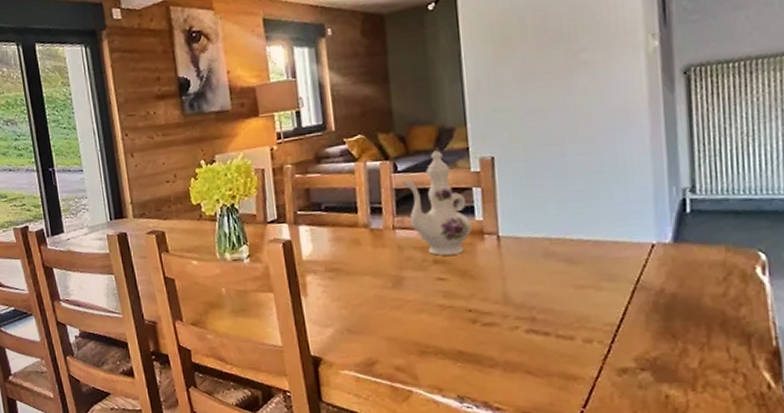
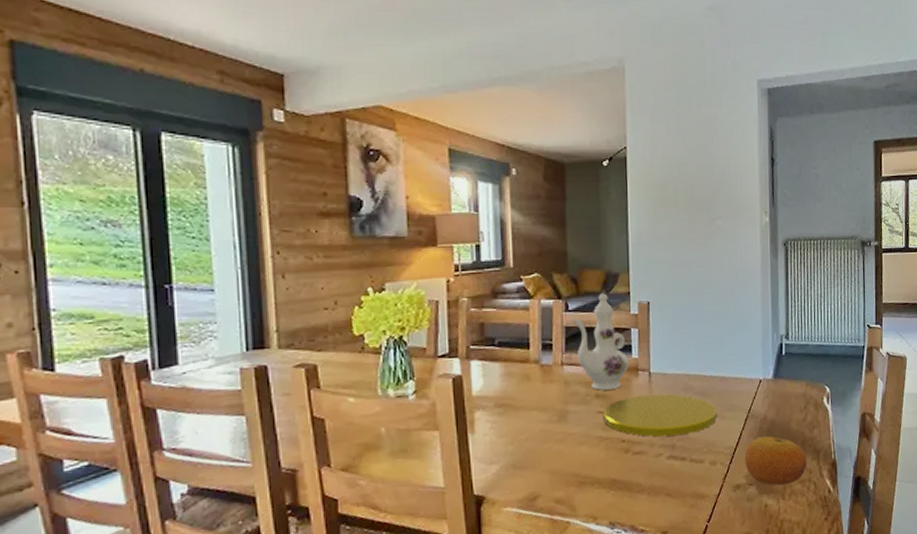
plate: none [443,260,591,308] -> present [603,394,717,437]
fruit: none [632,312,731,374] -> present [745,436,807,486]

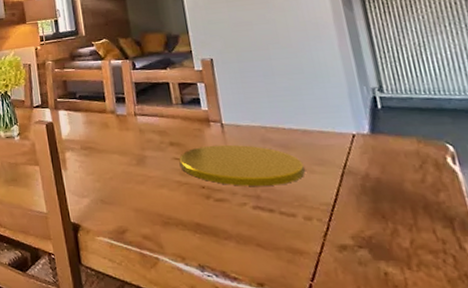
ewer: present [571,293,630,390] -> none [139,53,200,139]
fruit: present [745,436,807,486] -> none [346,195,437,253]

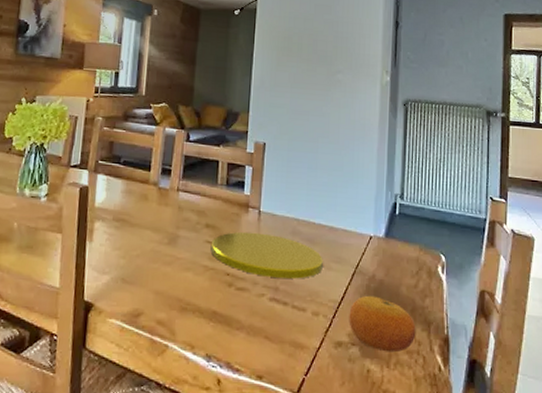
fruit: none [346,195,437,253] -> present [349,295,416,353]

